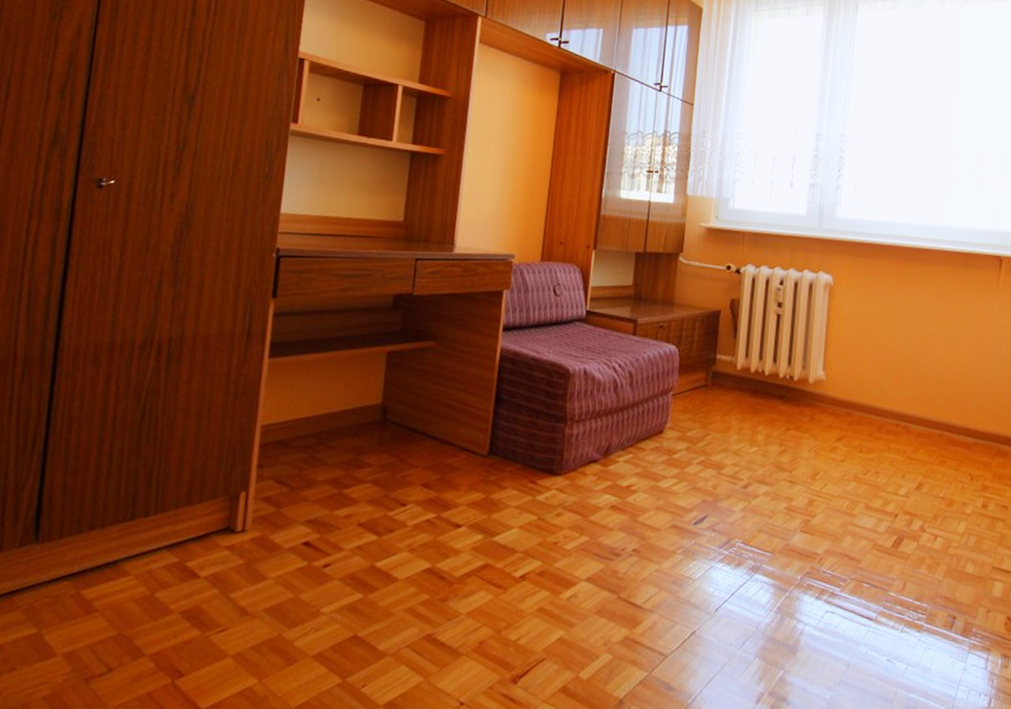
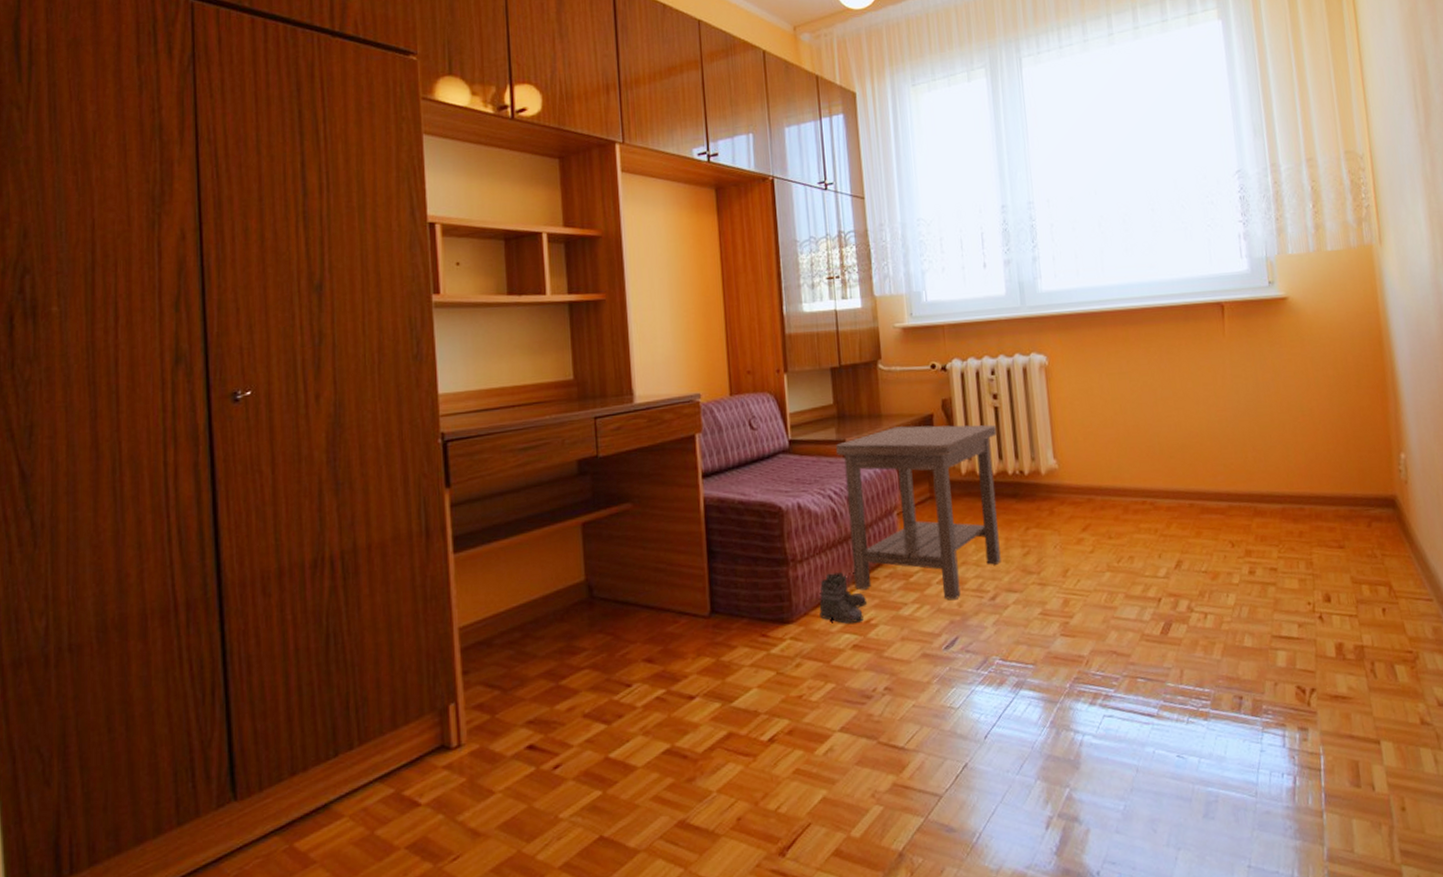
boots: none [586,437,631,486] -> present [819,572,866,624]
side table: none [622,316,776,482] -> present [836,424,1001,600]

